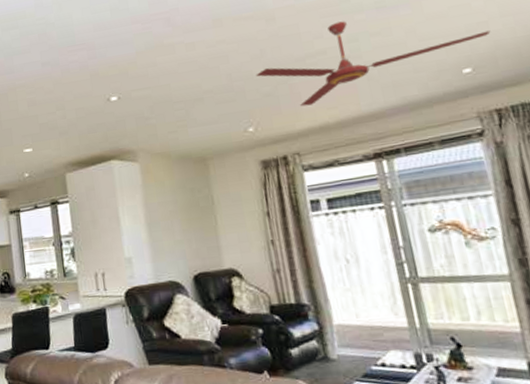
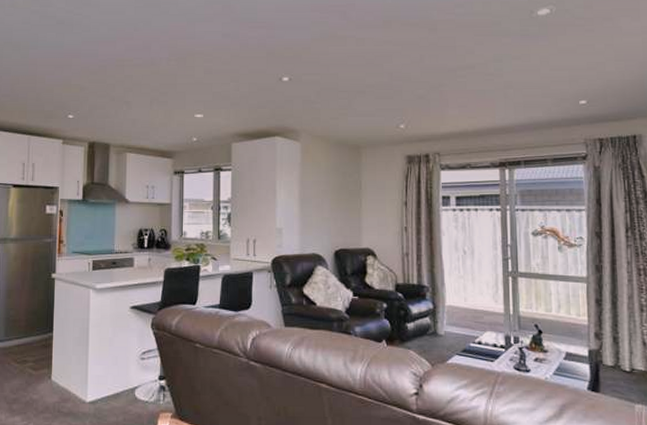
ceiling fan: present [256,21,491,107] -> none [413,42,606,112]

